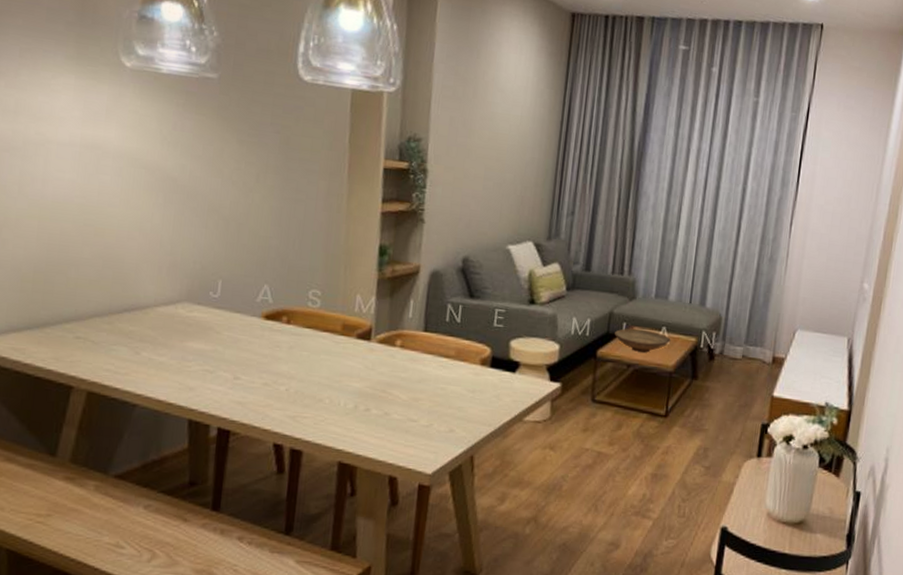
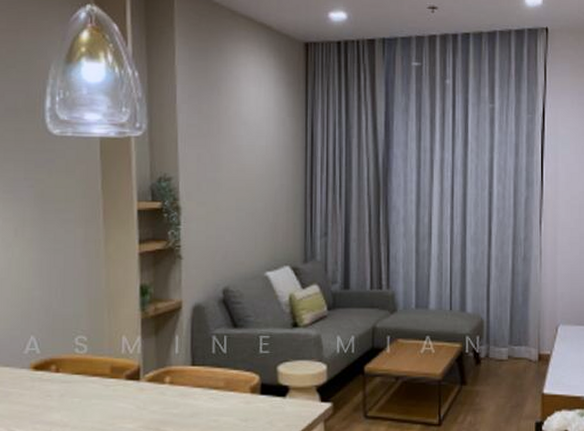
decorative bowl: present [614,328,671,353] -> none [380,341,436,363]

